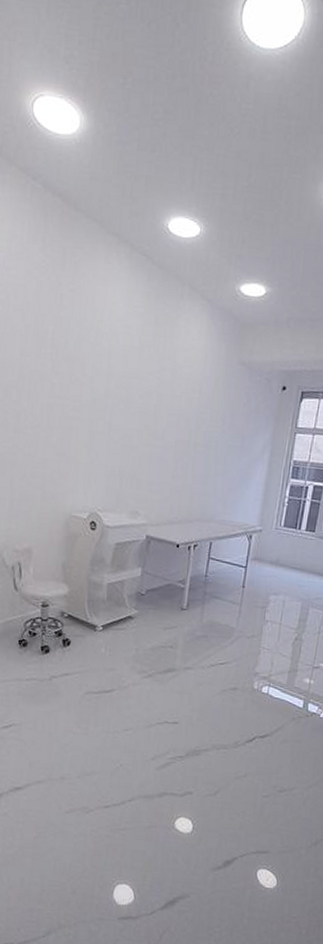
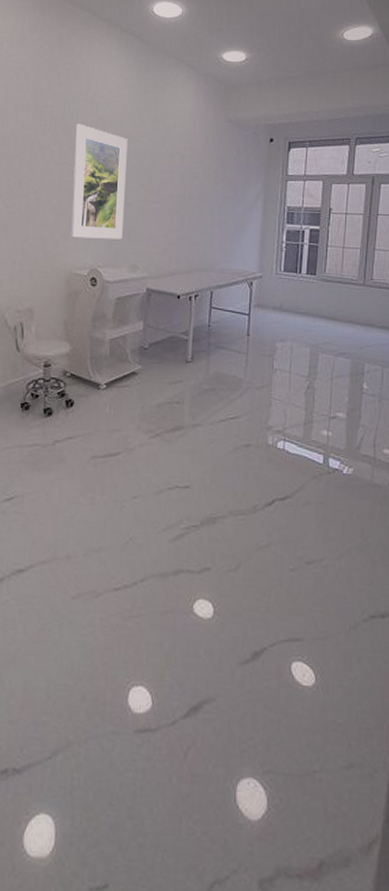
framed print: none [71,354,134,484] -> present [71,123,128,240]

